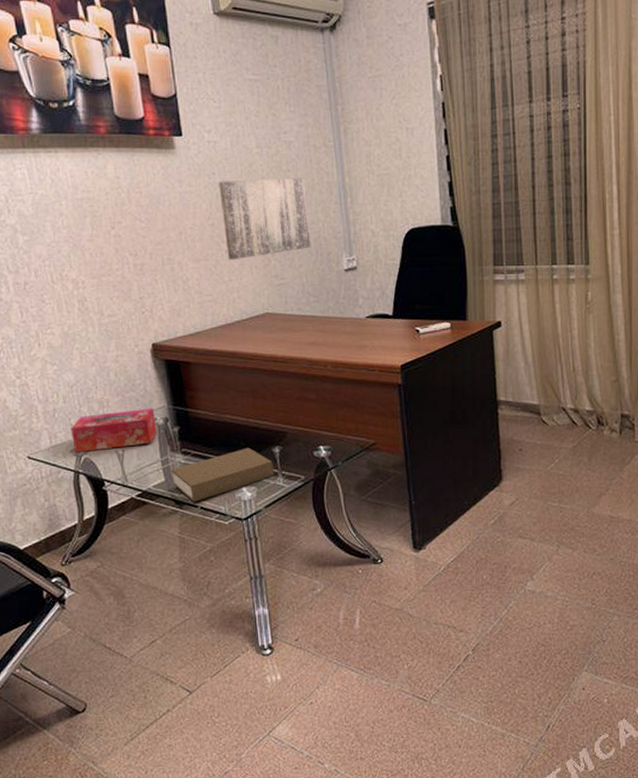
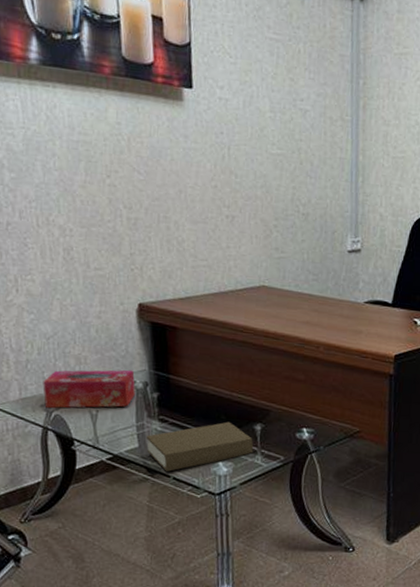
wall art: present [218,177,311,261] -> none [225,141,317,227]

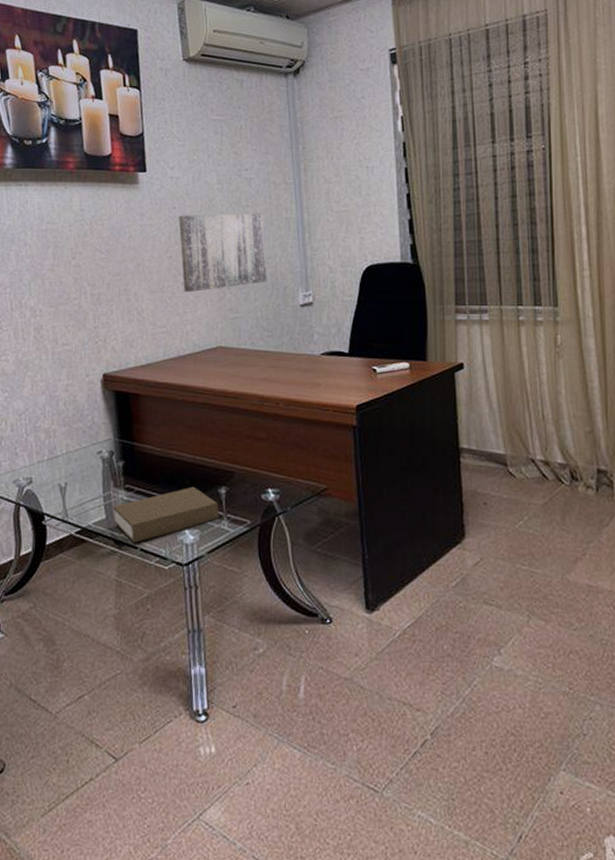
tissue box: present [43,370,135,409] -> none [15,440,102,484]
wall art: none [225,141,317,227] -> present [178,213,267,293]

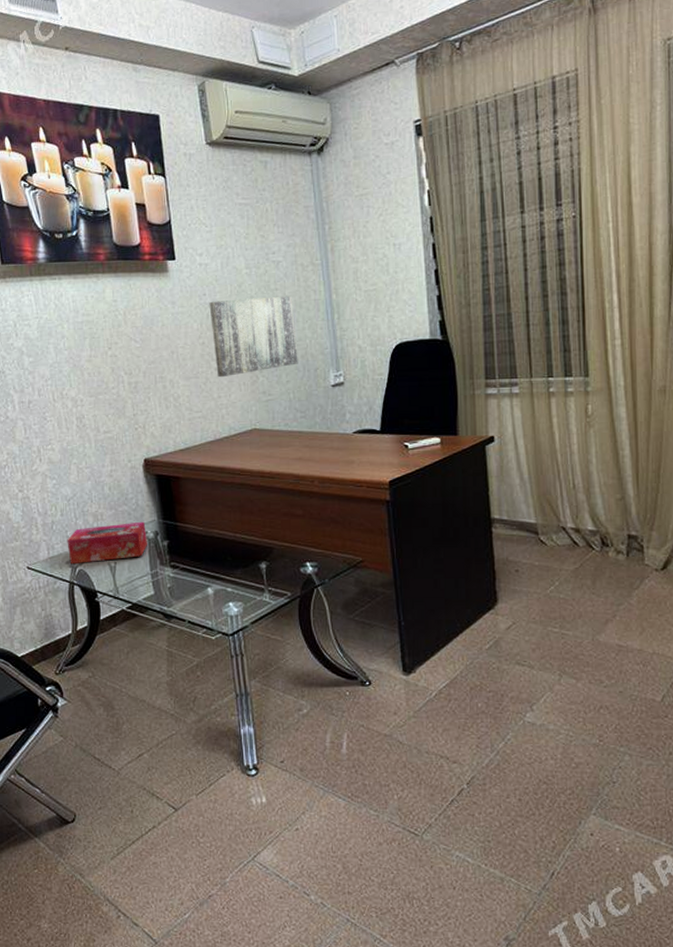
tissue box: none [15,440,102,484] -> present [67,521,147,565]
book: present [114,486,220,543] -> none [161,562,261,616]

